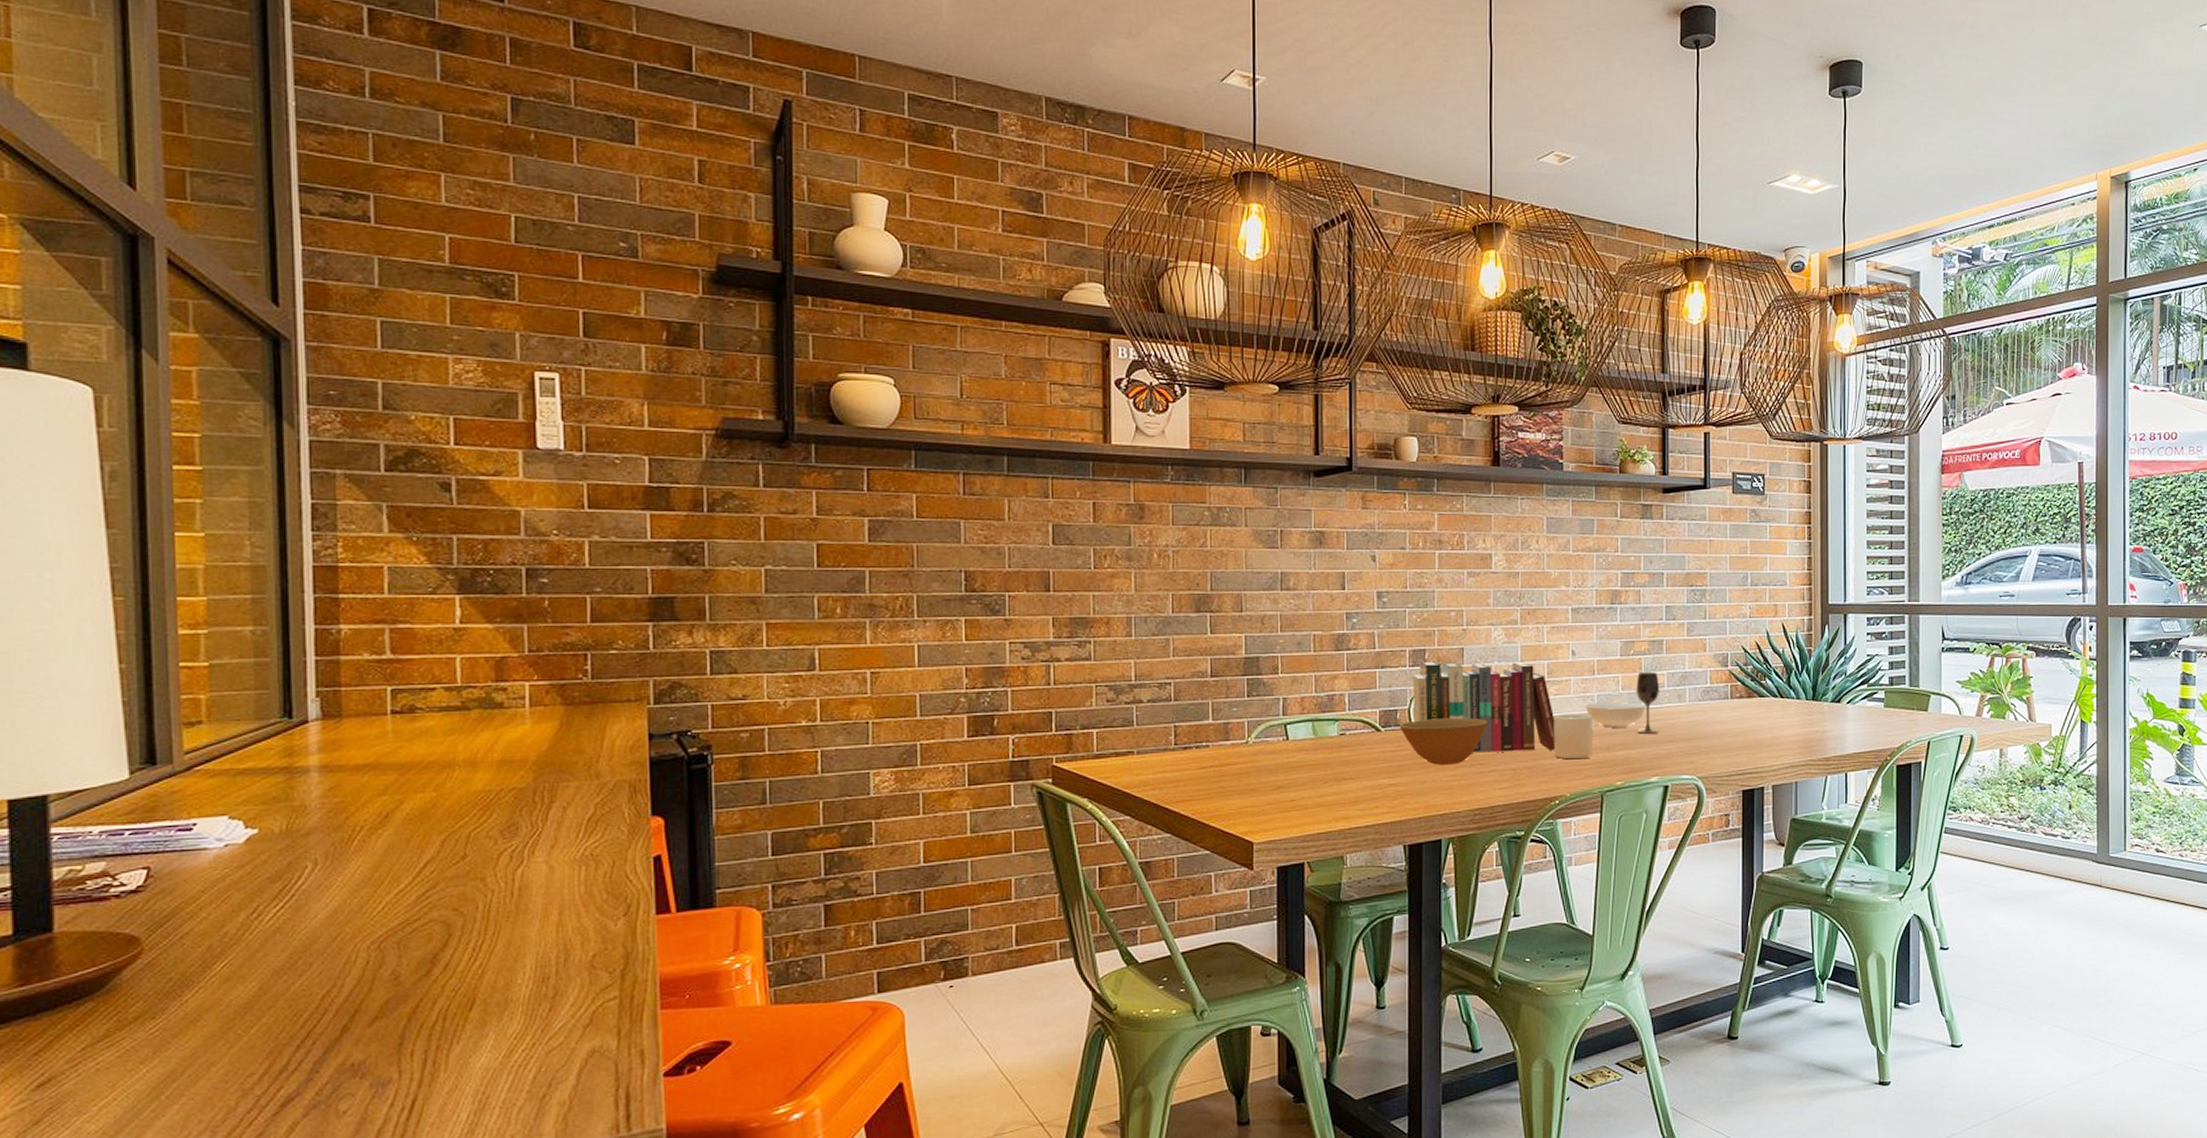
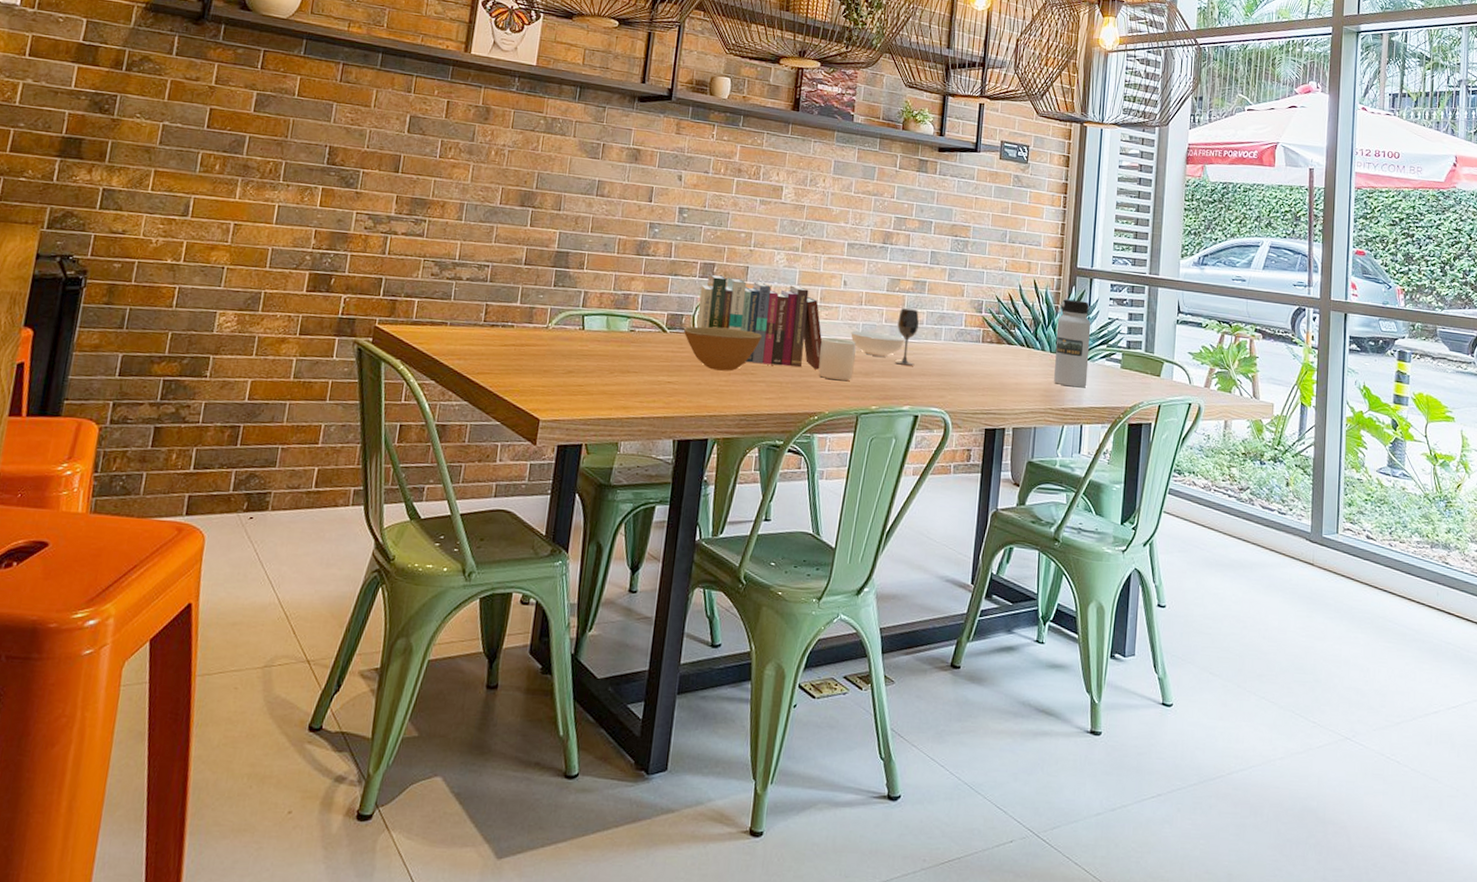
water bottle: none [1813,640,1849,734] -> present [1054,299,1091,388]

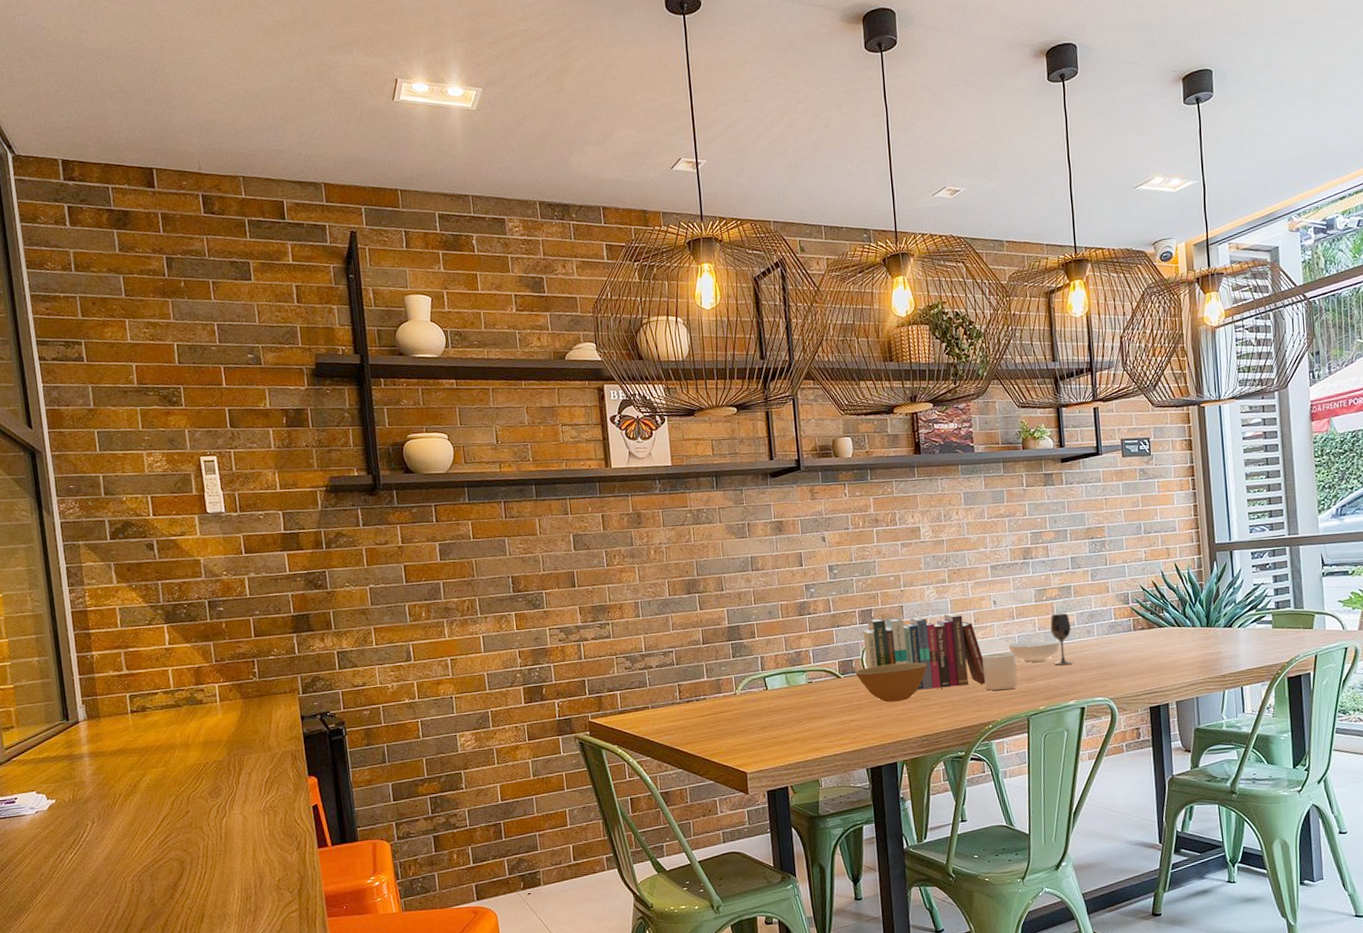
water bottle: present [1054,299,1091,388] -> none [1204,573,1242,655]

